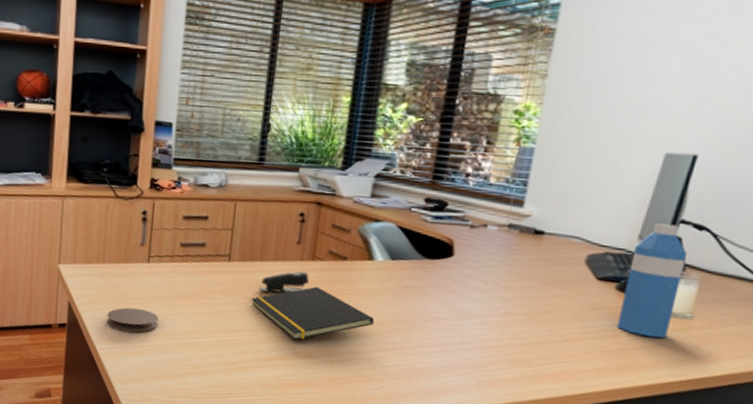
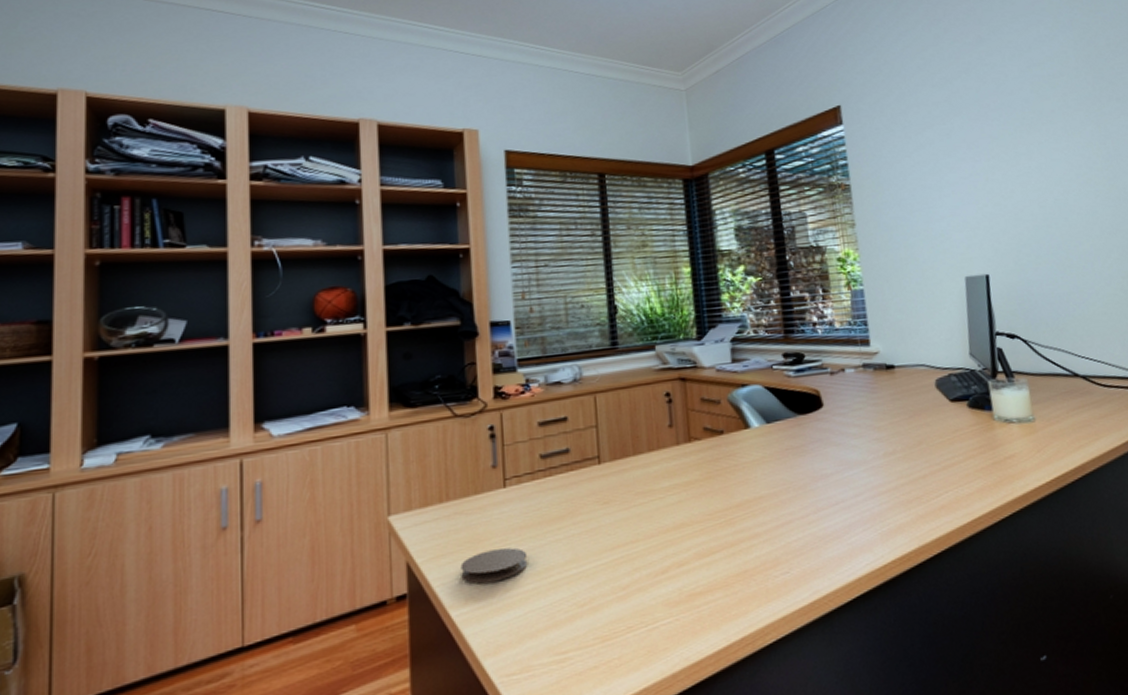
notepad: present [251,286,374,341] -> none [632,470,766,540]
stapler: present [259,271,309,293] -> none [638,457,690,491]
water bottle: present [616,223,687,338] -> none [969,337,1022,447]

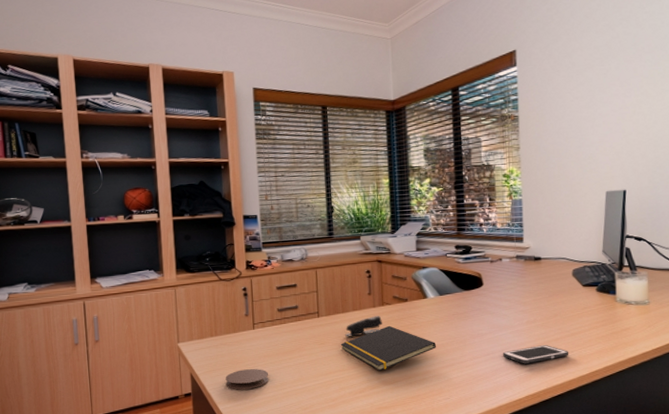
notepad: none [632,470,766,540] -> present [340,325,436,372]
stapler: none [638,457,690,491] -> present [345,316,382,337]
cell phone: none [856,485,943,514] -> present [503,345,569,364]

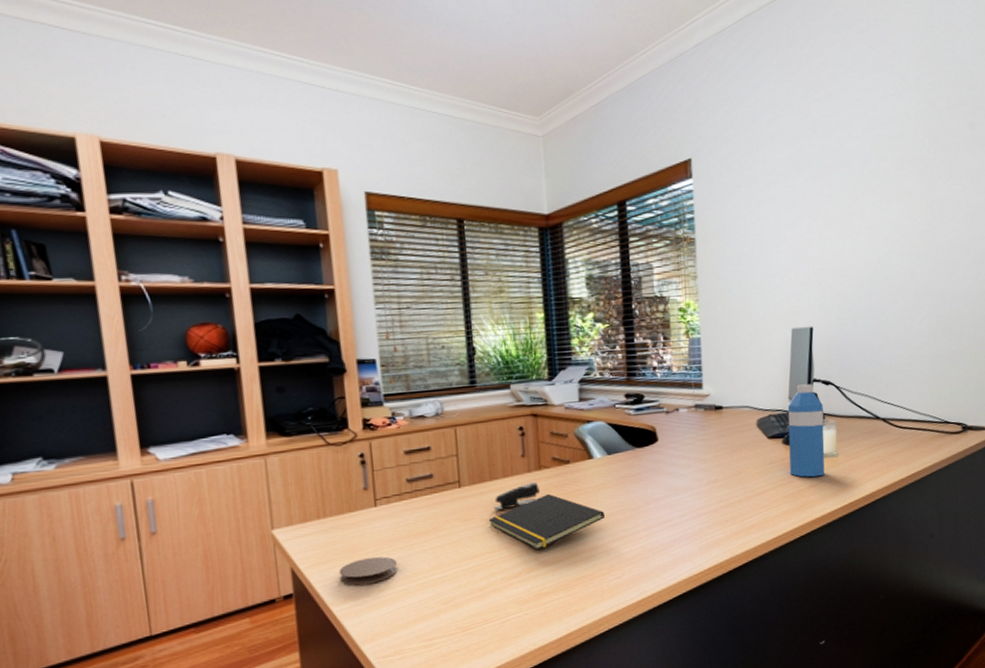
cell phone: present [503,345,569,364] -> none [681,508,754,531]
water bottle: none [601,239,637,322] -> present [787,384,825,478]

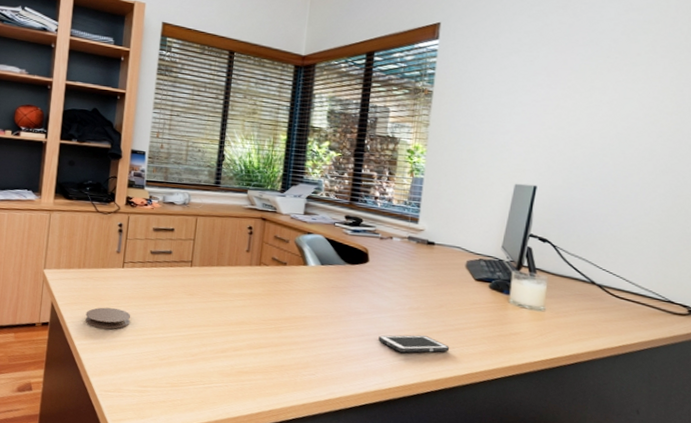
notepad: present [488,493,605,551] -> none [209,287,309,334]
stapler: present [494,482,540,511] -> none [216,275,257,293]
cell phone: none [681,508,754,531] -> present [378,335,450,353]
water bottle: present [787,384,825,478] -> none [491,236,536,326]

